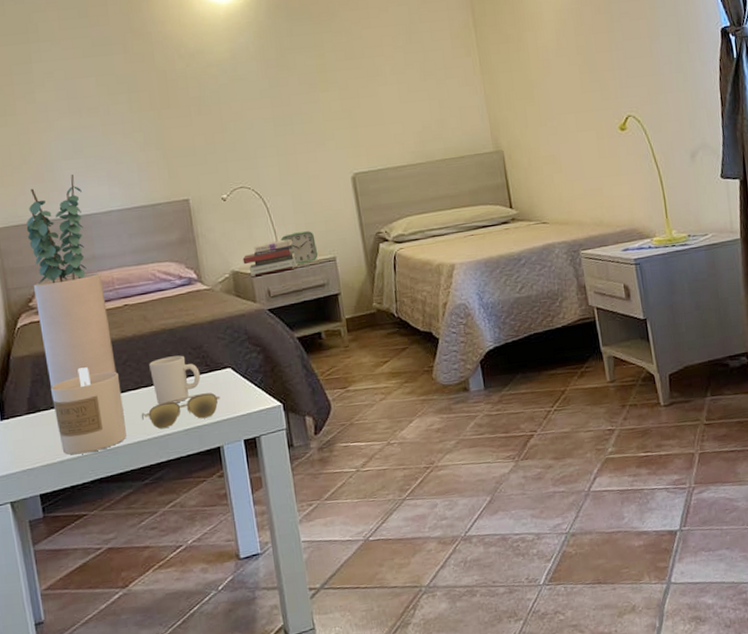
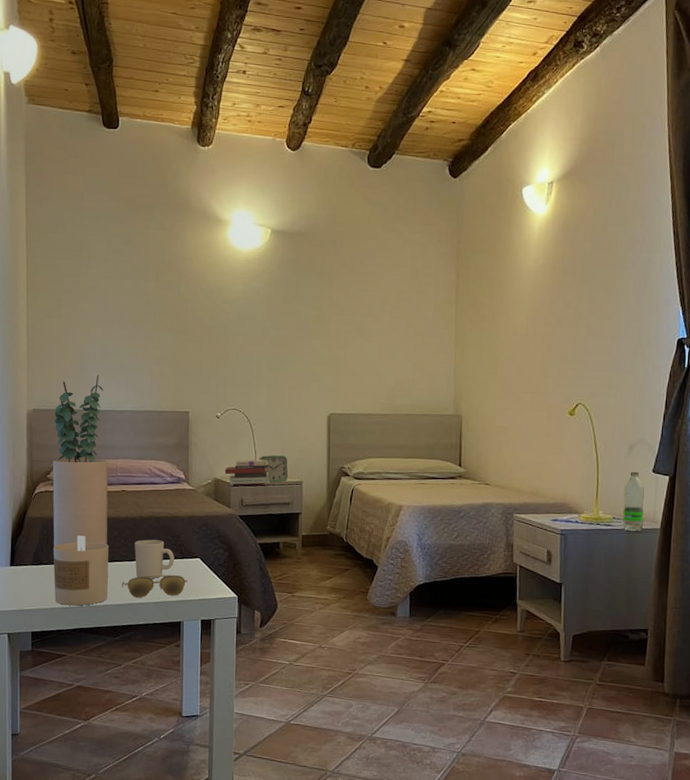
bottle: none [694,180,722,248] -> present [622,471,645,532]

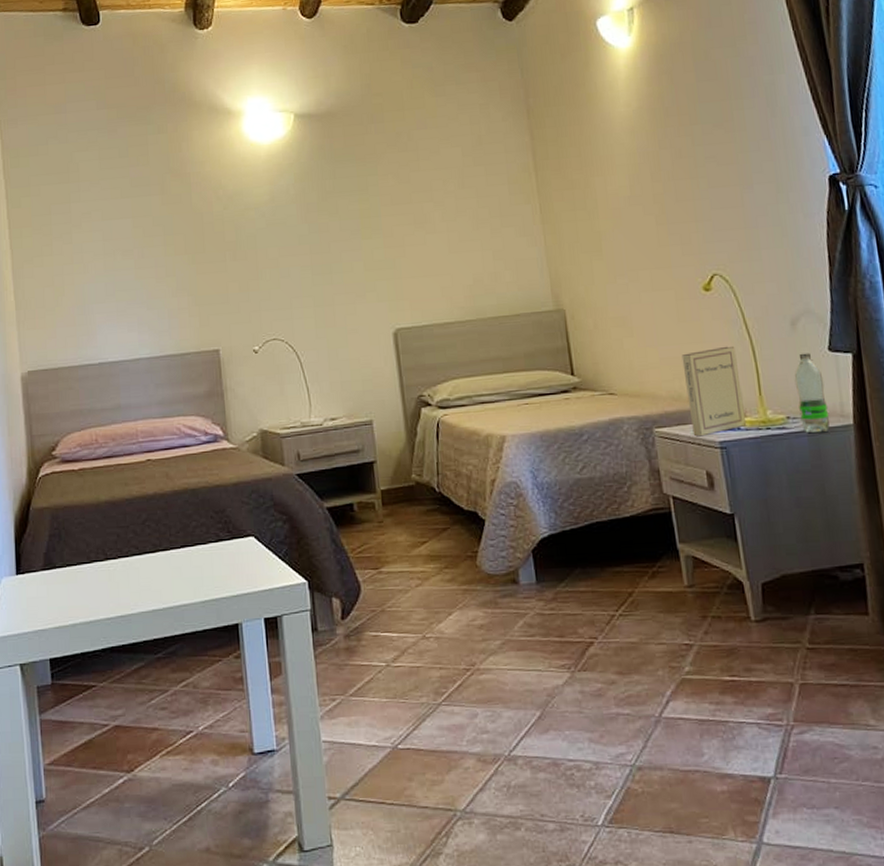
vase: present [52,375,108,548] -> none [54,319,135,544]
candle: present [53,535,110,606] -> none [68,524,141,619]
sunglasses: present [121,575,188,598] -> none [157,562,242,599]
mug: present [134,539,175,579] -> none [169,518,222,571]
books: present [225,459,270,486] -> none [272,397,332,437]
alarm clock: present [259,455,288,483] -> none [313,390,354,427]
book: none [542,459,585,524] -> present [681,346,747,437]

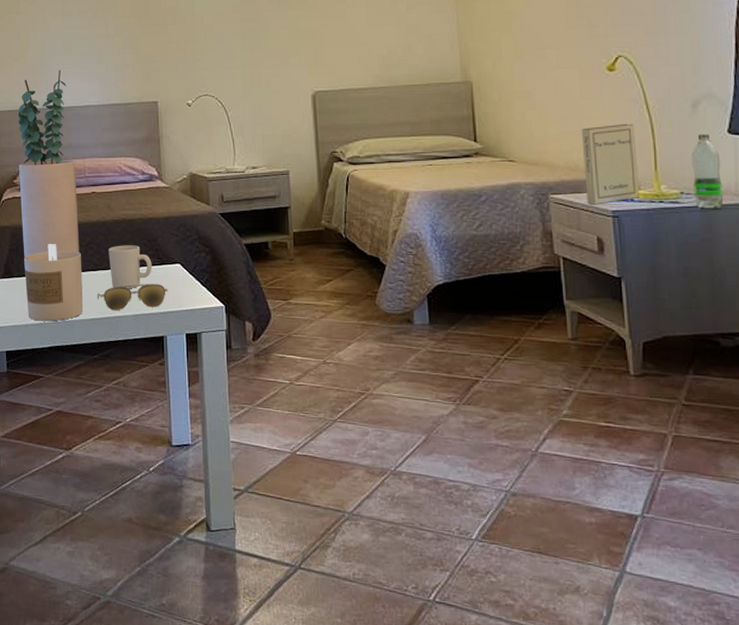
vase: none [54,319,135,544] -> present [18,70,80,258]
candle: none [68,524,141,619] -> present [24,244,83,322]
sunglasses: none [157,562,242,599] -> present [97,284,168,311]
mug: none [169,518,222,571] -> present [108,245,152,289]

